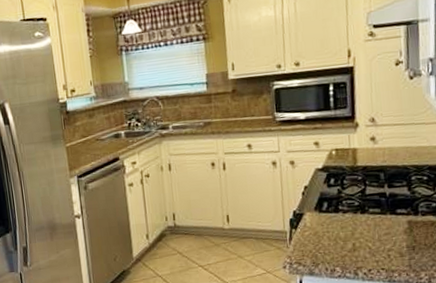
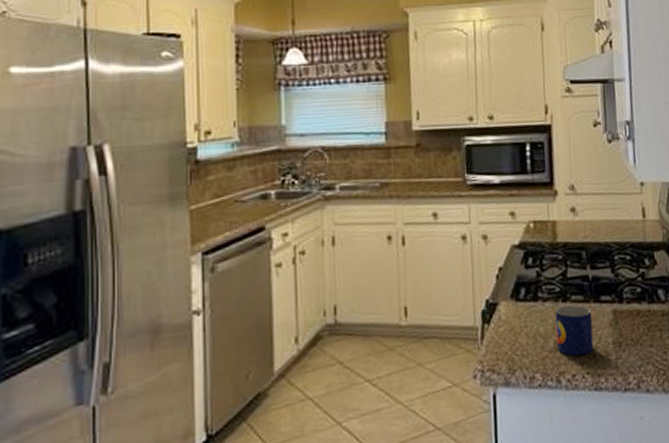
mug: none [353,215,389,256] -> present [554,304,594,357]

